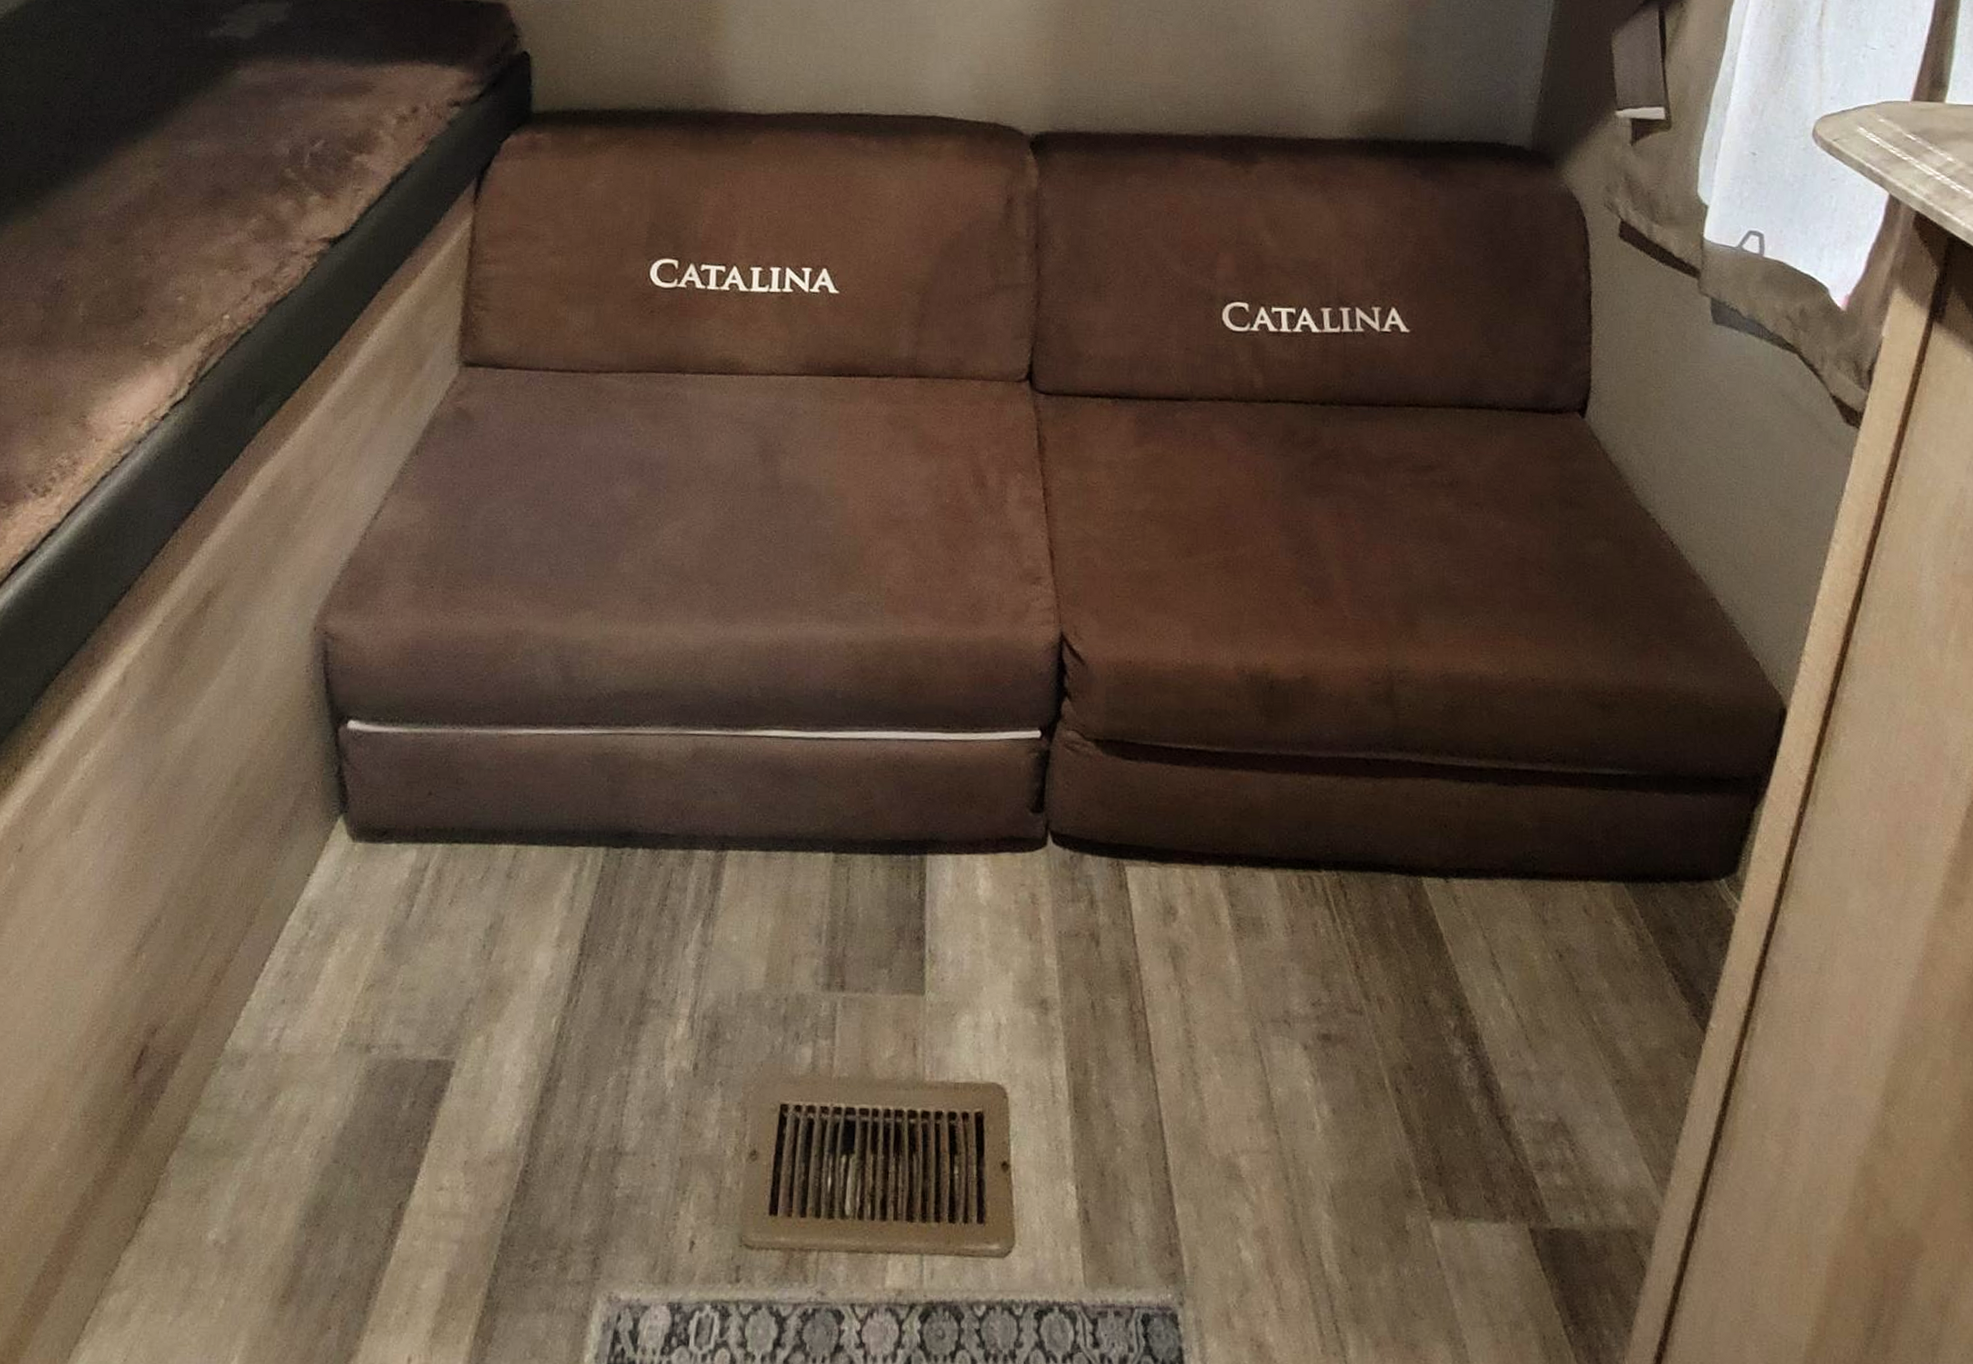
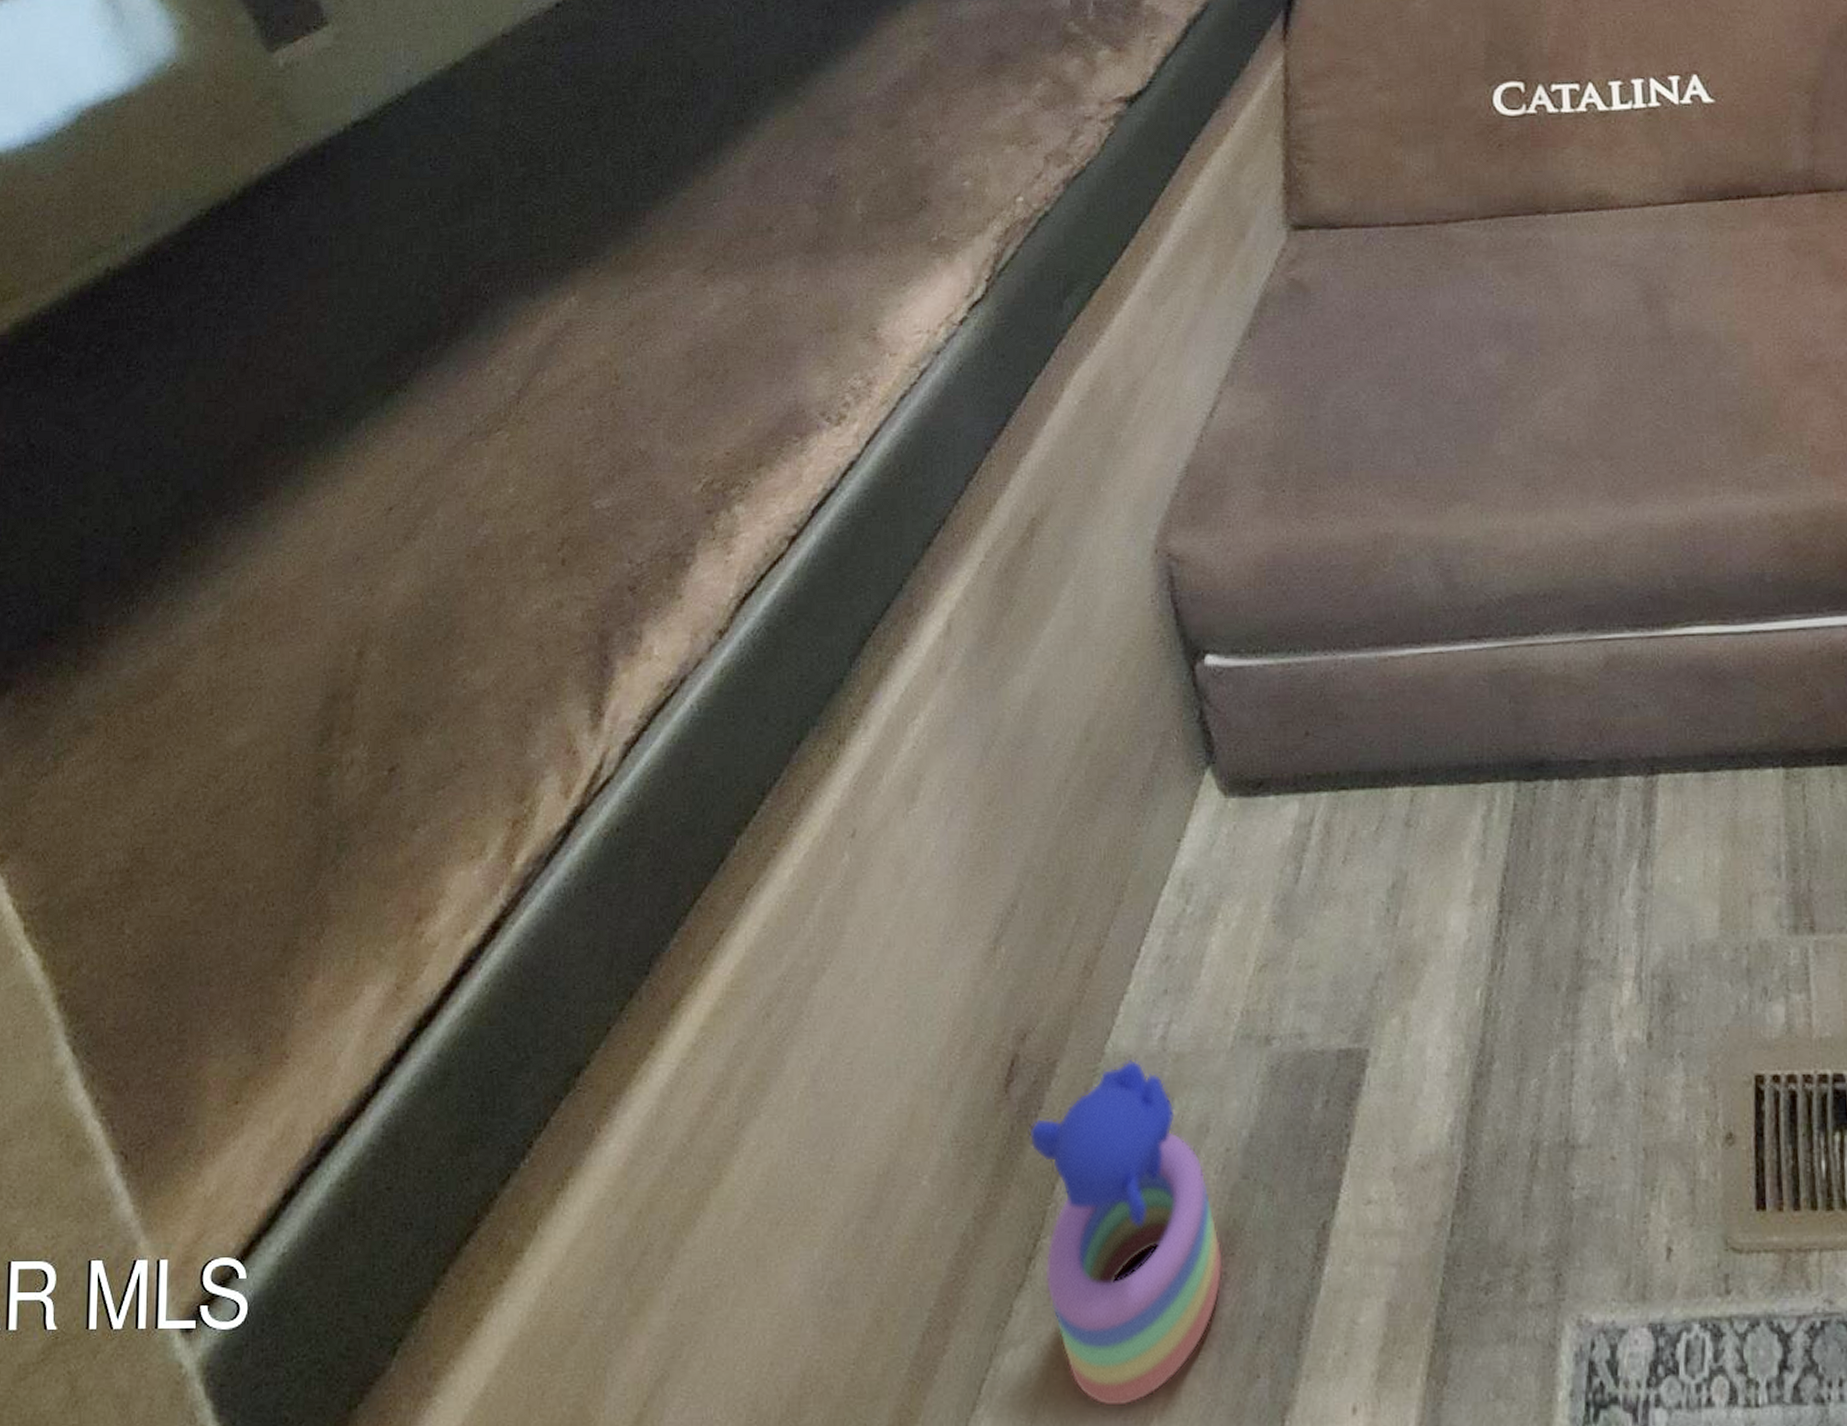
stacking toy: none [150,1057,310,1347] -> present [1029,1060,1223,1407]

